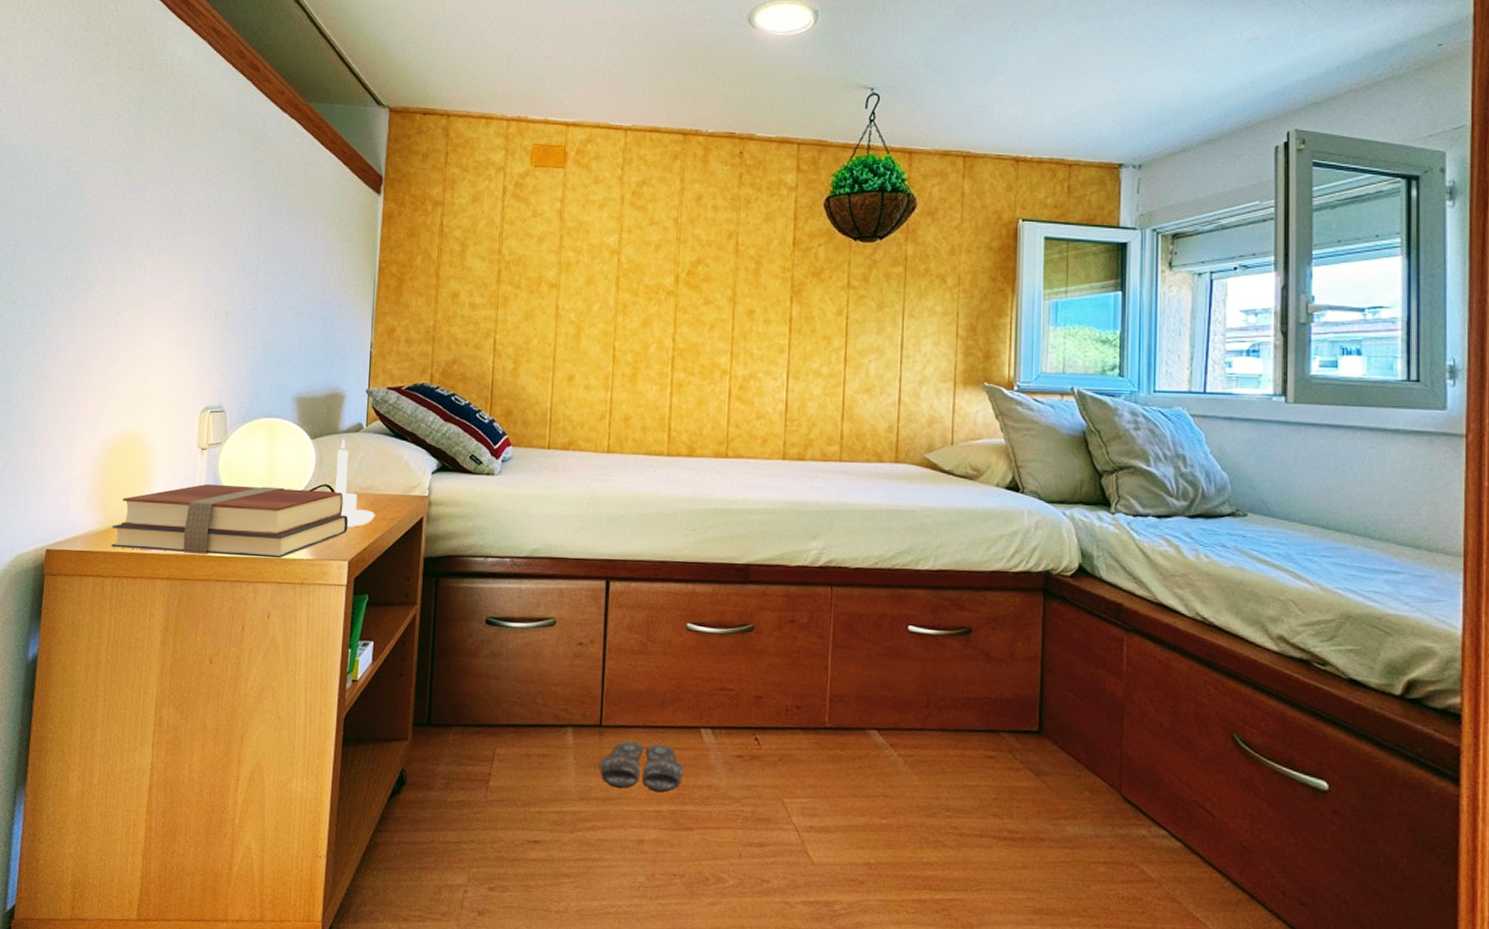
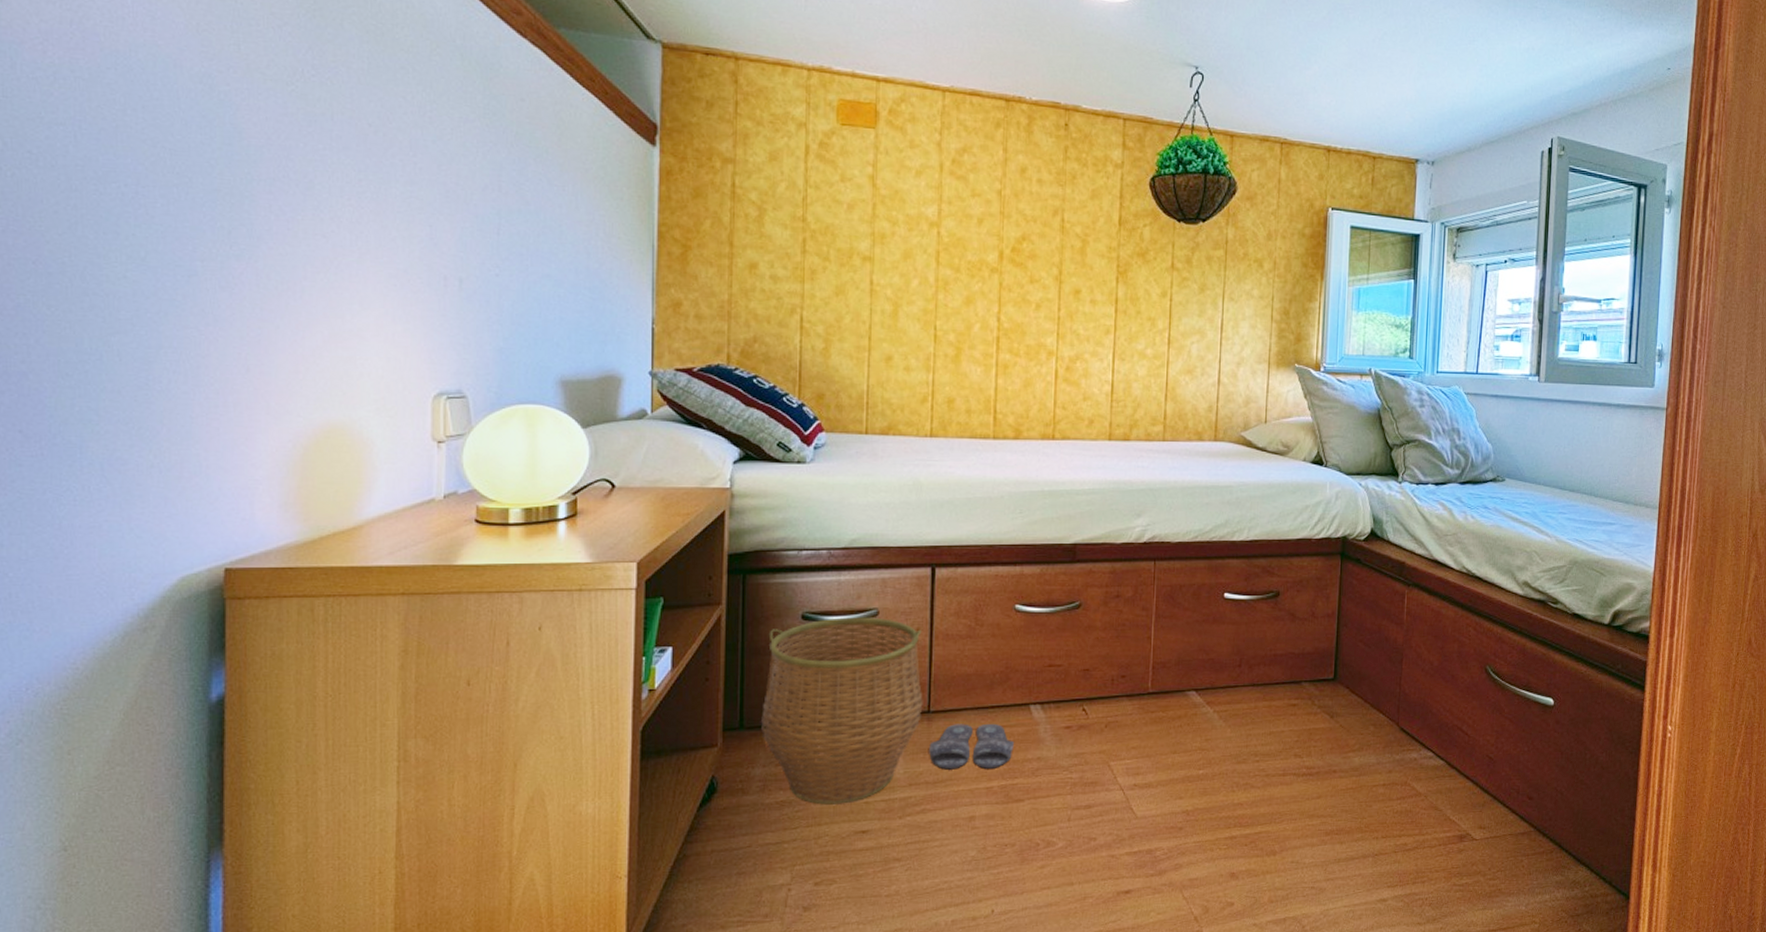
books: present [111,483,349,559] -> none [319,482,635,564]
candle holder: present [335,438,375,527] -> none [616,426,667,525]
basket: none [446,624,596,811] -> present [761,617,923,805]

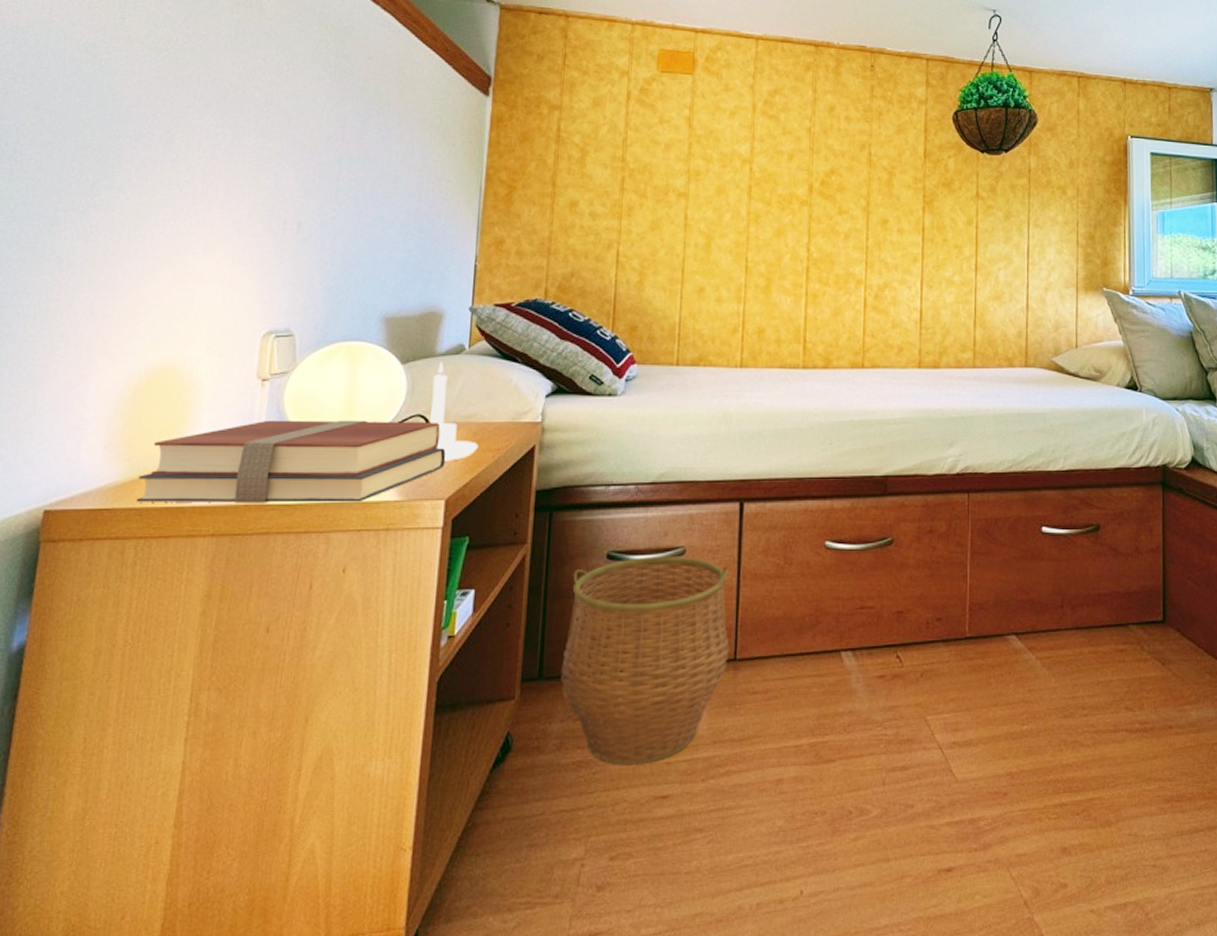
books: none [319,482,635,564] -> present [136,420,446,503]
candle holder: none [616,426,667,525] -> present [430,362,478,461]
slippers: present [929,723,1015,770] -> none [735,672,826,725]

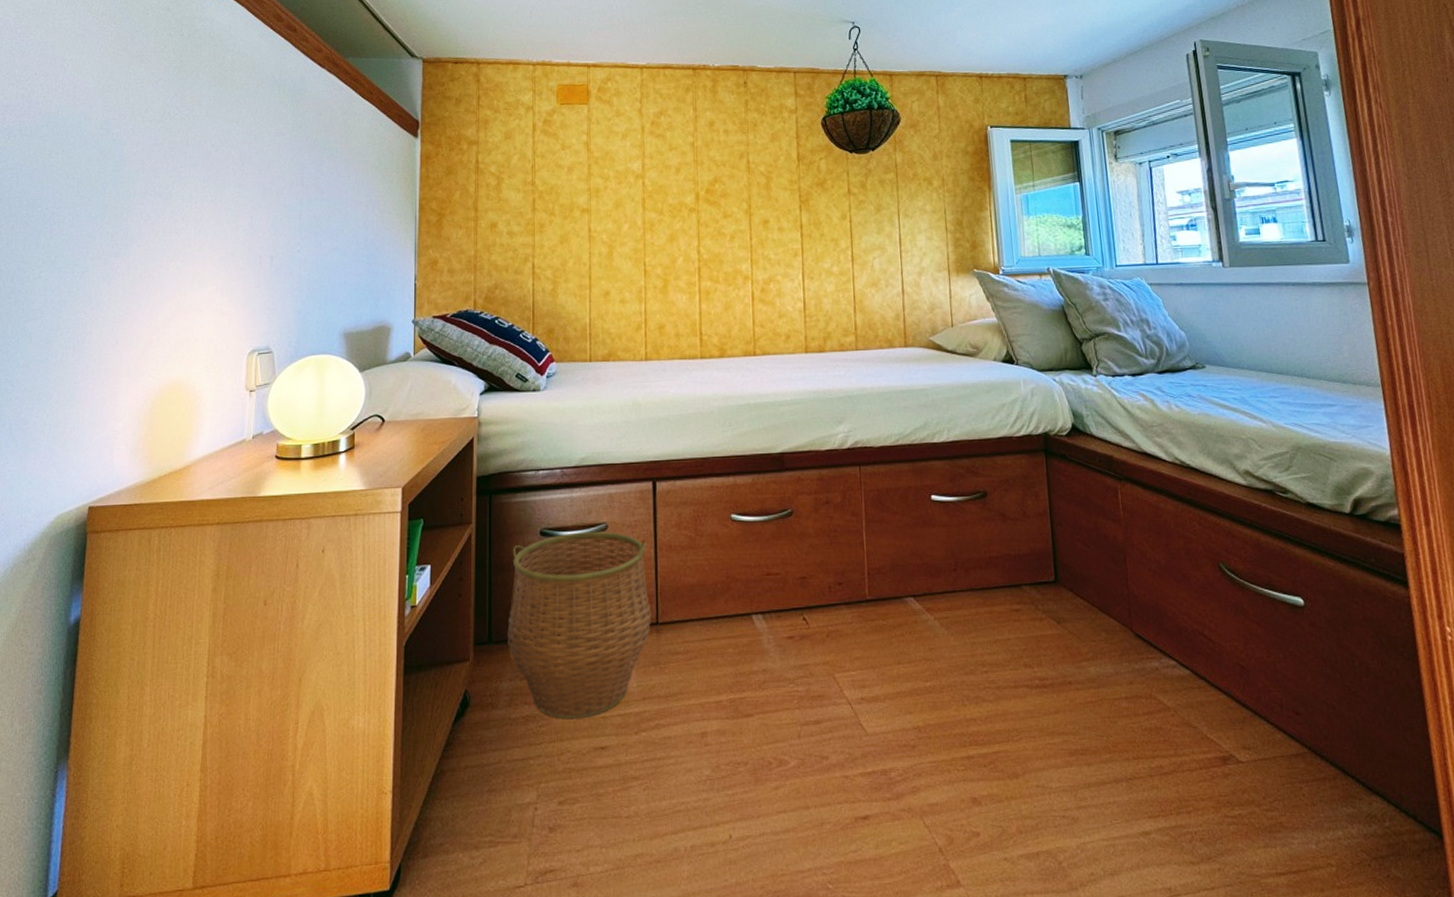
books: present [136,420,446,503] -> none [157,420,400,498]
candle holder: present [430,362,478,461] -> none [386,368,427,454]

